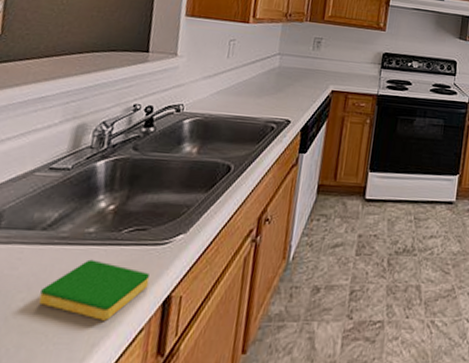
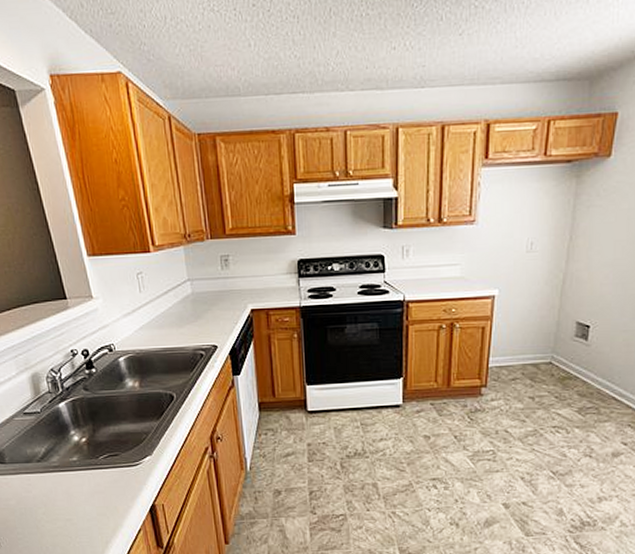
dish sponge: present [38,259,150,321] -> none [54,481,134,525]

